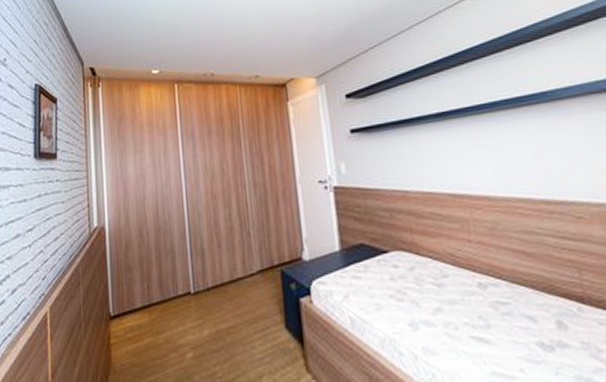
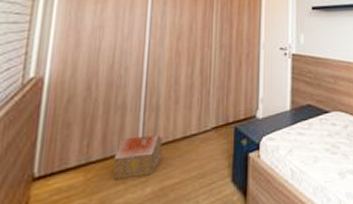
toy house: none [171,278,213,322] -> present [113,135,163,181]

